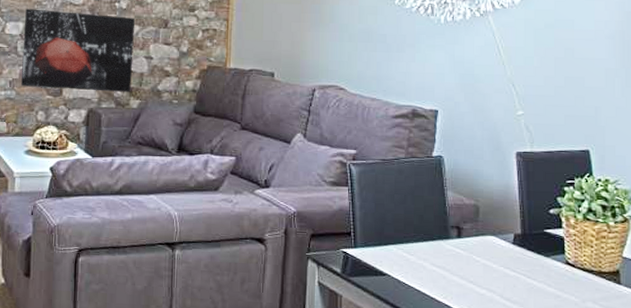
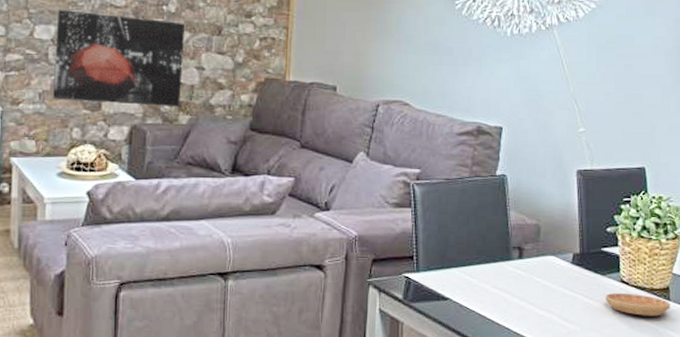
saucer: none [550,274,621,300] -> present [606,292,671,316]

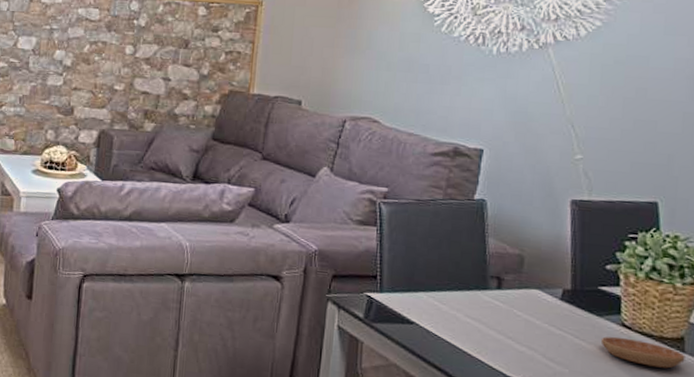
wall art: present [52,10,186,107] -> none [30,23,154,115]

